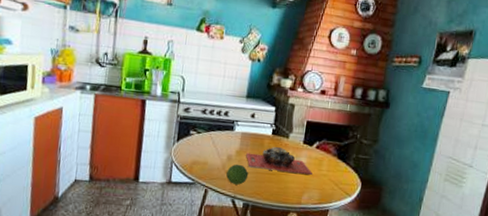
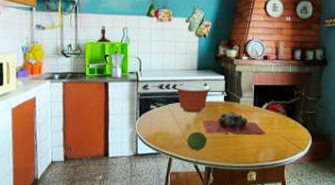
mixing bowl: none [219,111,259,144] -> present [174,84,211,113]

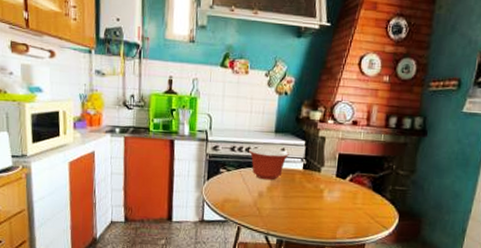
fruit: present [187,131,207,150] -> none [258,200,281,221]
cutting board: present [203,112,266,134] -> none [277,182,348,209]

